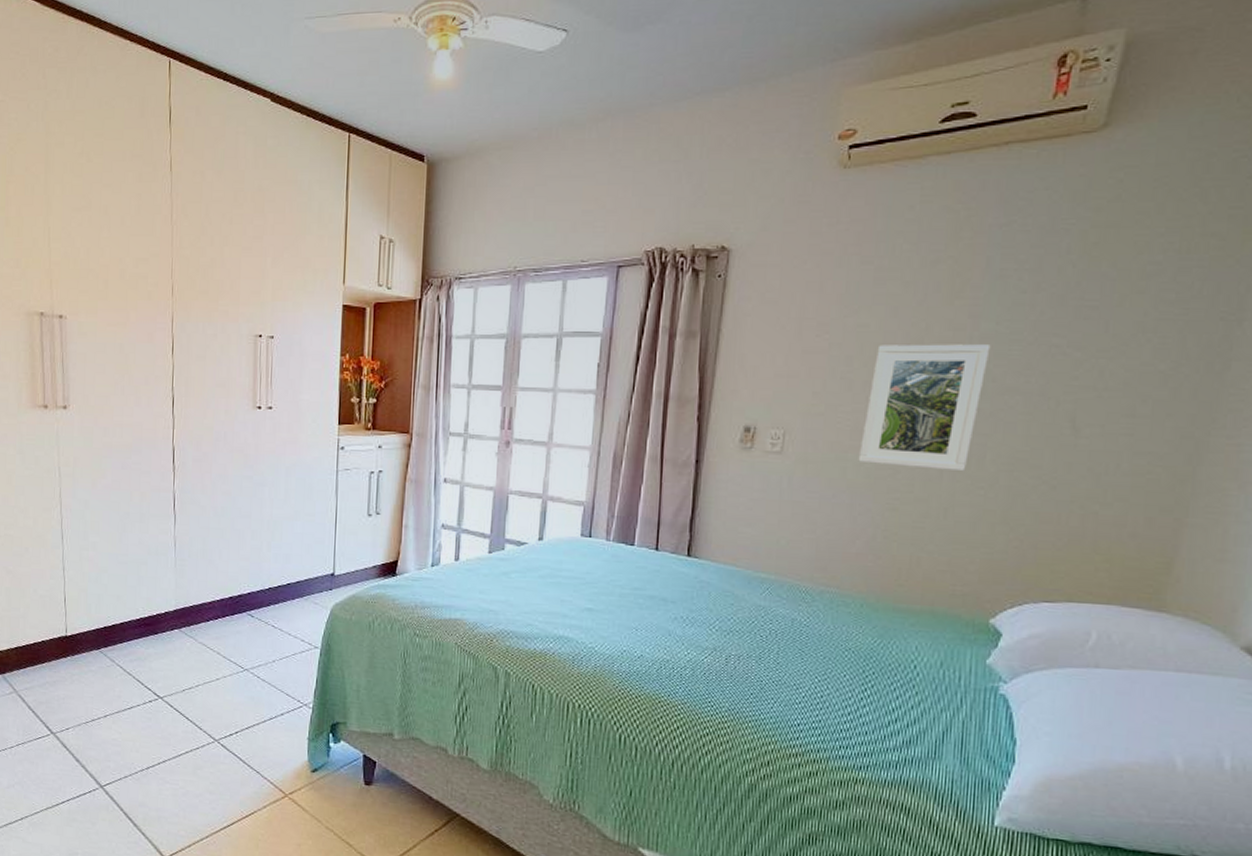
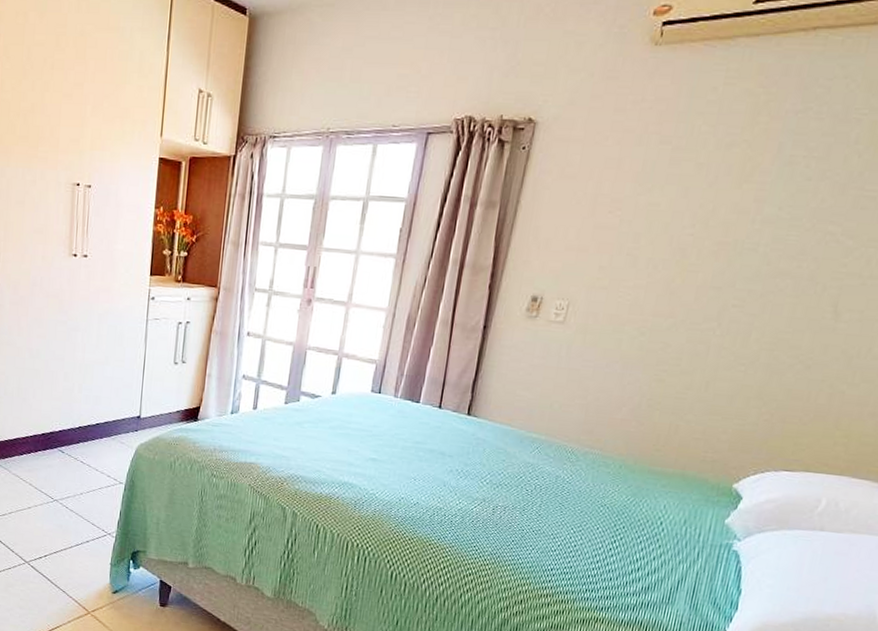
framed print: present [858,344,991,472] -> none [633,224,771,349]

